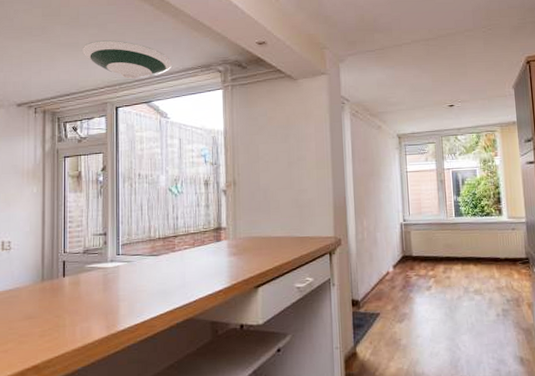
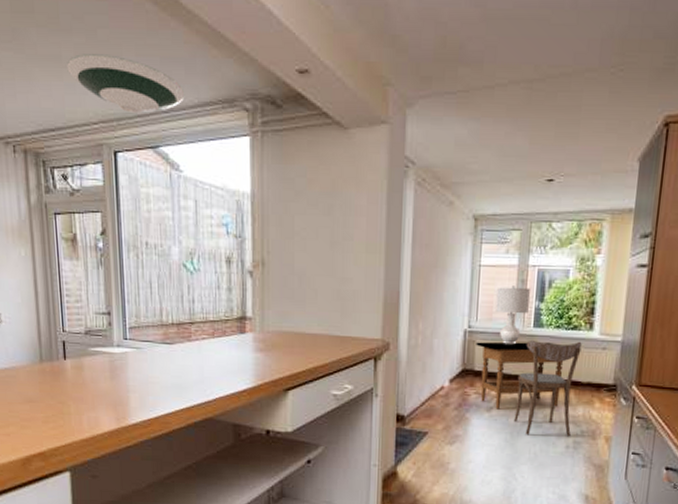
side table: none [411,228,485,288] -> present [476,341,564,409]
lamp: none [422,185,449,234] -> present [494,286,530,346]
dining chair: none [448,225,499,308] -> present [514,339,582,437]

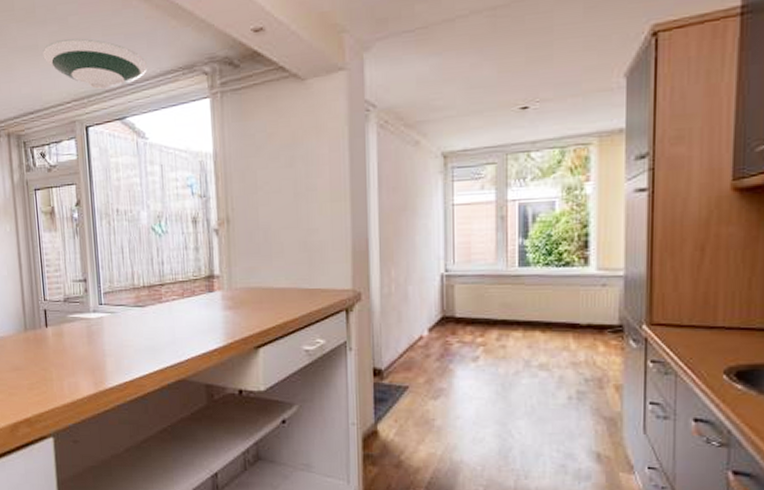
side table: present [476,341,564,409] -> none [455,282,557,359]
lamp: present [494,286,530,346] -> none [473,223,511,289]
dining chair: present [514,339,582,437] -> none [505,278,577,387]

